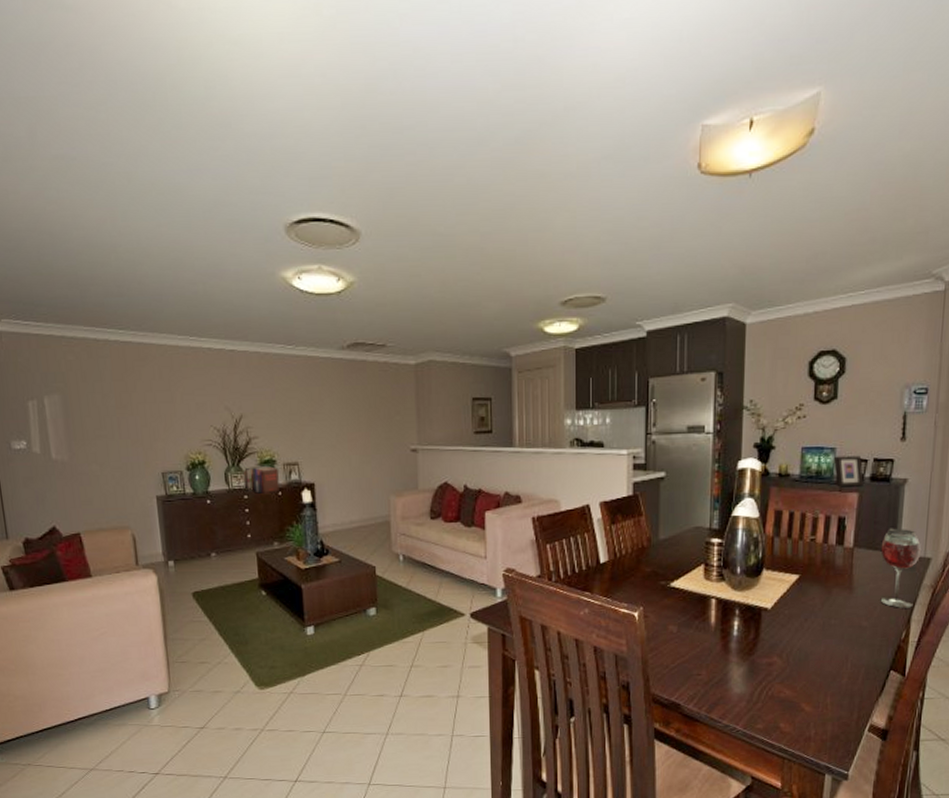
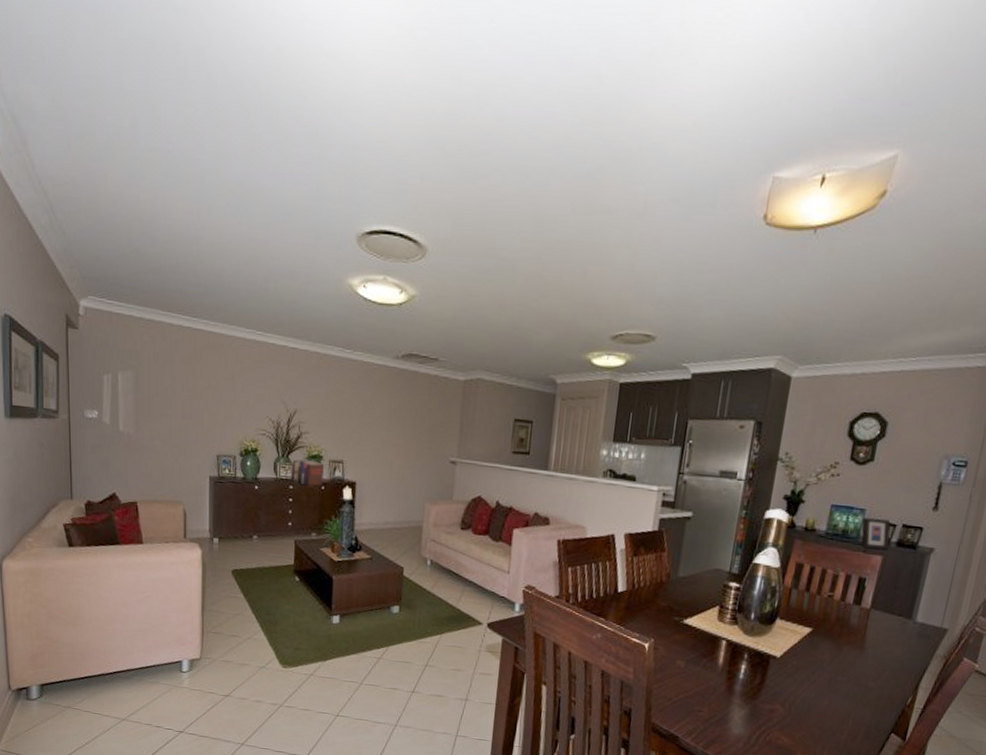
wineglass: present [880,528,921,608] -> none [890,594,939,675]

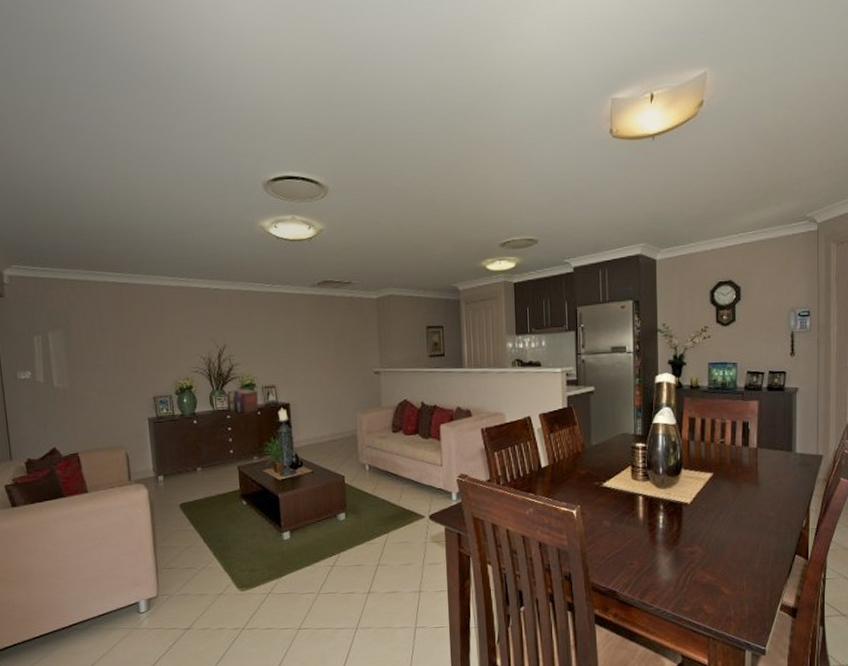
picture frame: present [861,517,891,549] -> none [736,369,762,395]

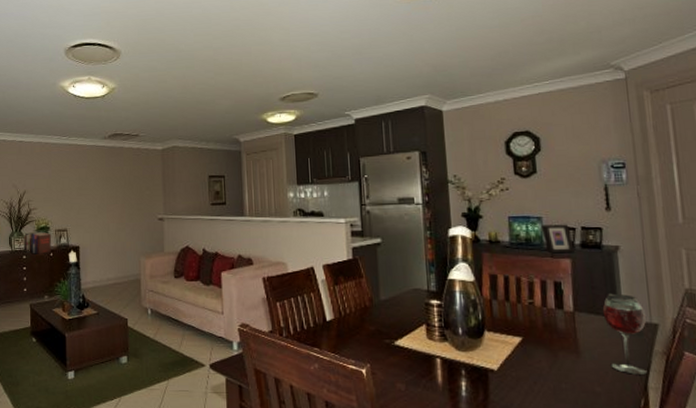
picture frame: none [736,369,762,395] -> present [542,224,575,252]
wineglass: none [780,430,813,500] -> present [602,293,648,375]

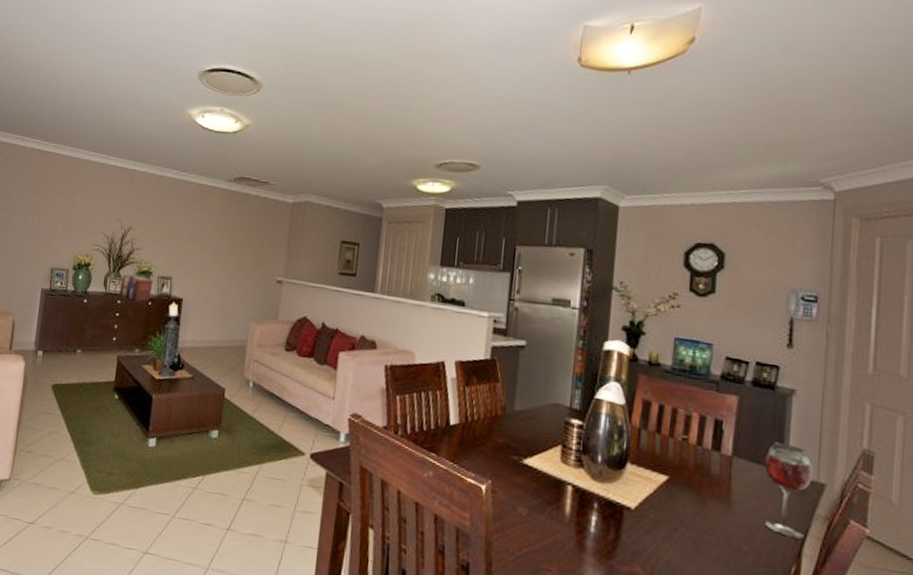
picture frame: present [542,224,575,252] -> none [710,353,744,389]

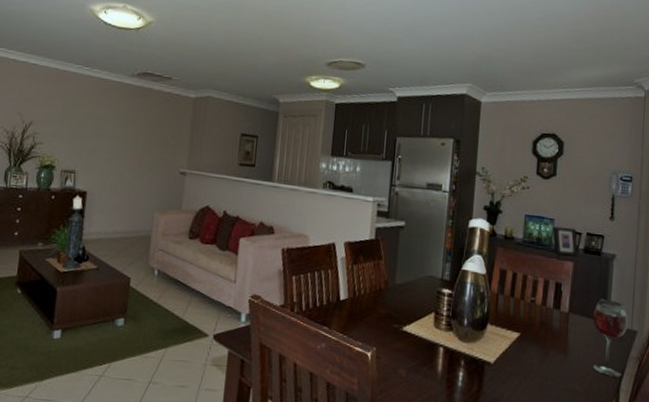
books: present [120,274,153,303] -> none [21,168,56,197]
picture frame: none [710,353,744,389] -> present [552,226,578,256]

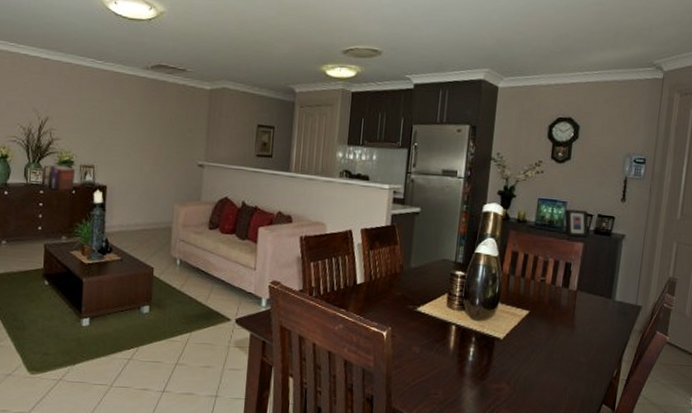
books: none [21,168,56,197] -> present [42,164,75,192]
wineglass: present [592,298,628,377] -> none [597,276,634,349]

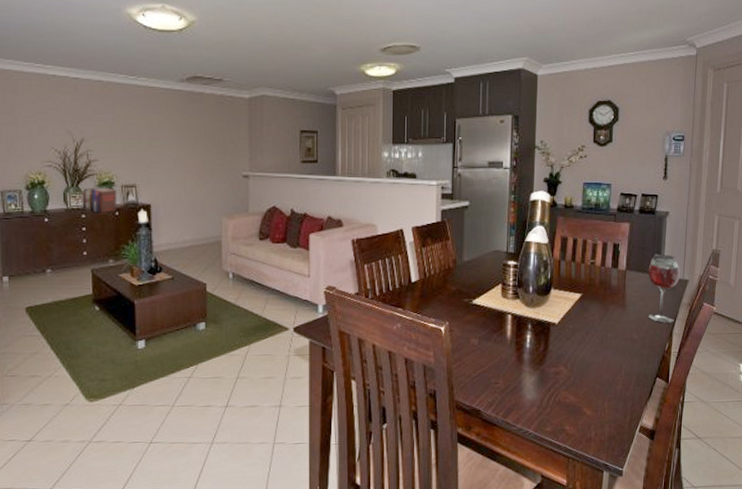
picture frame: present [564,209,589,237] -> none [610,191,634,217]
wineglass: none [597,276,634,349] -> present [648,254,680,323]

